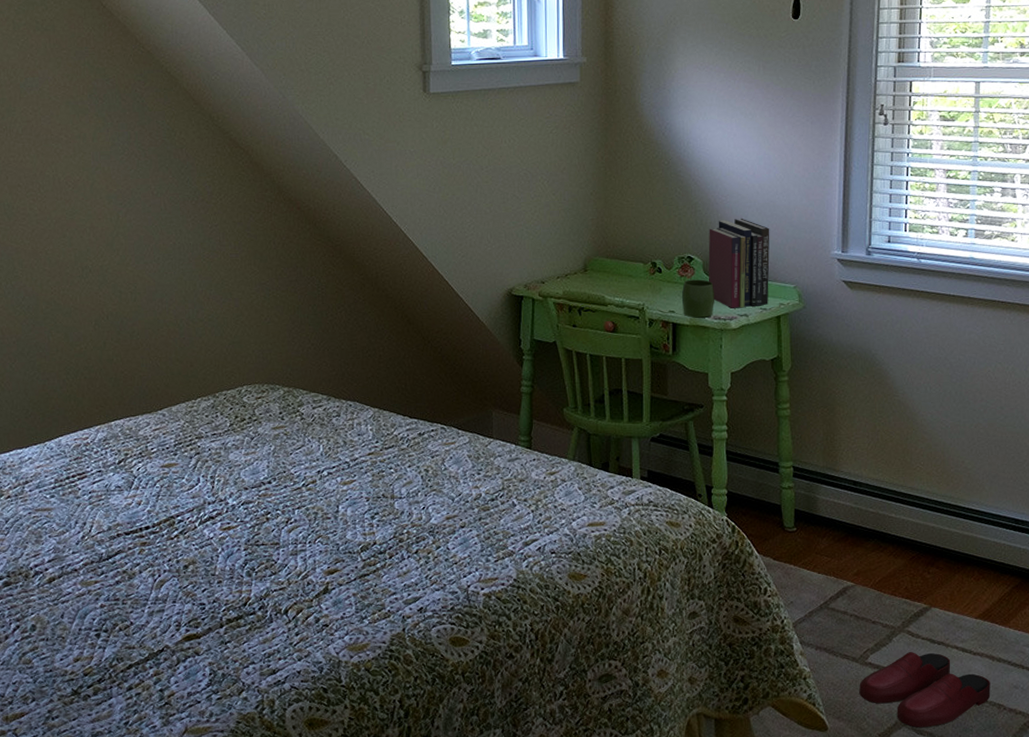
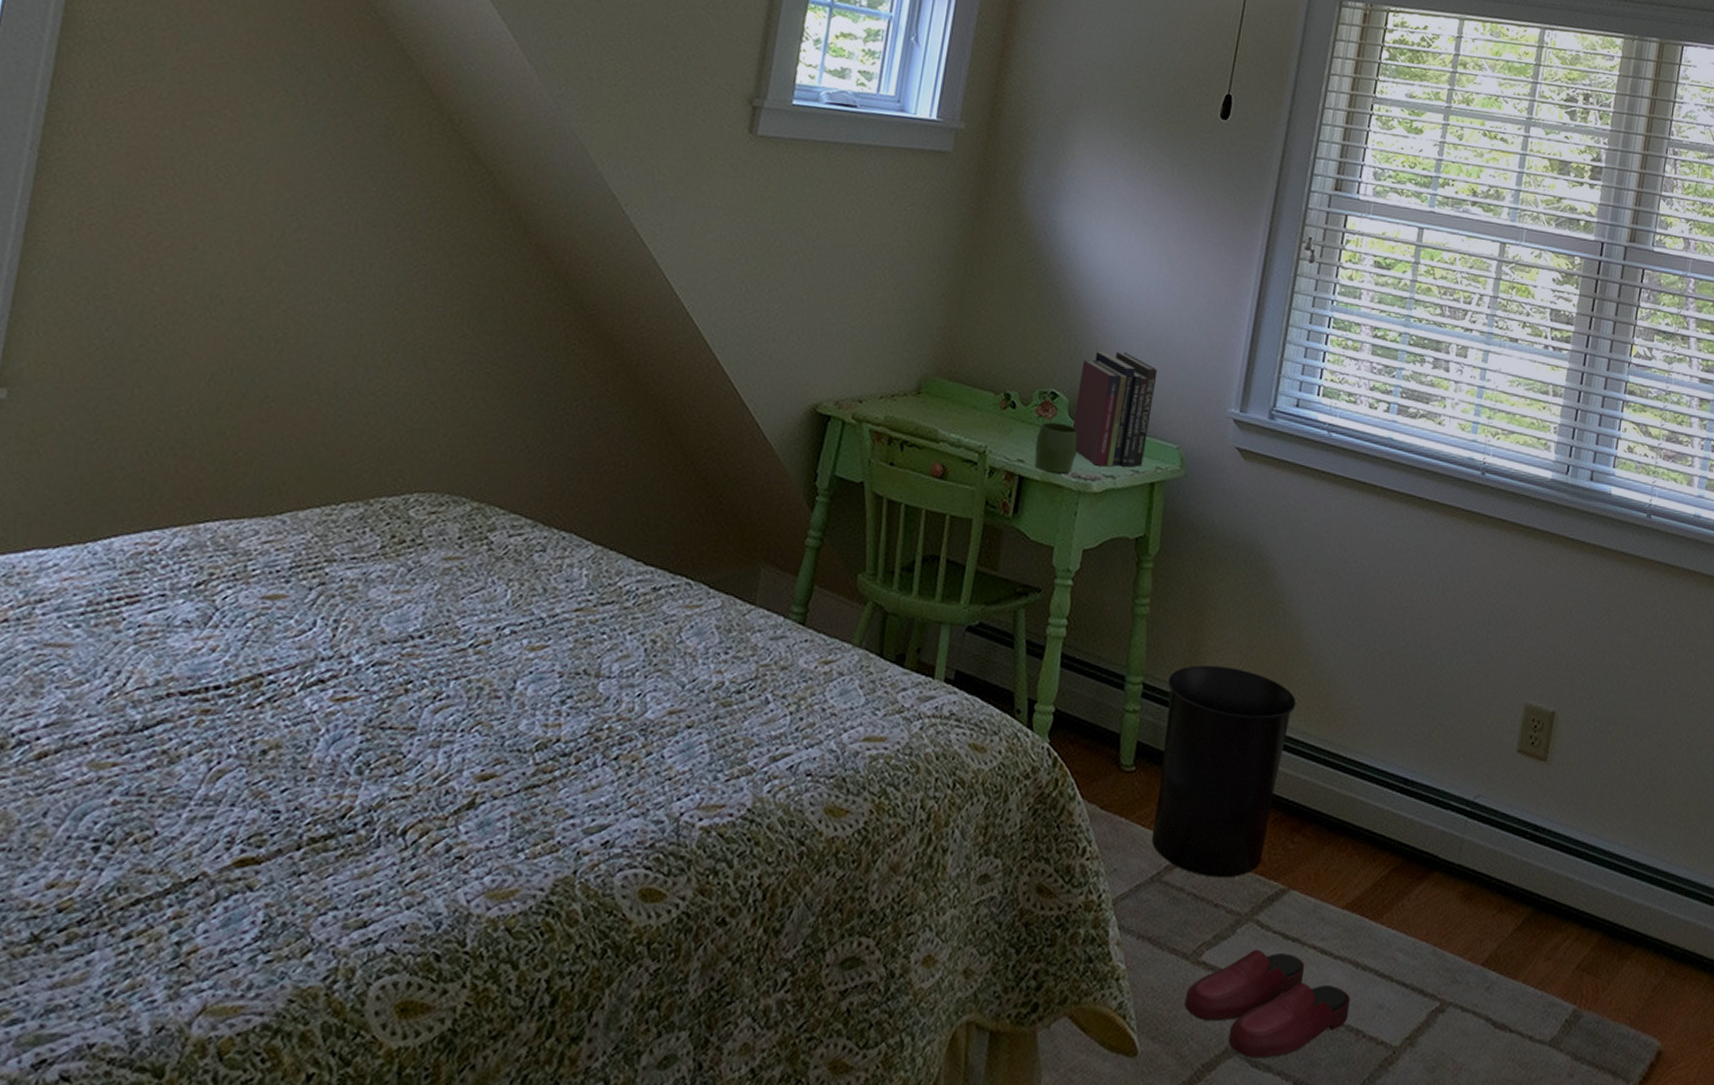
waste bin: none [812,448,918,603] -> present [1151,664,1297,878]

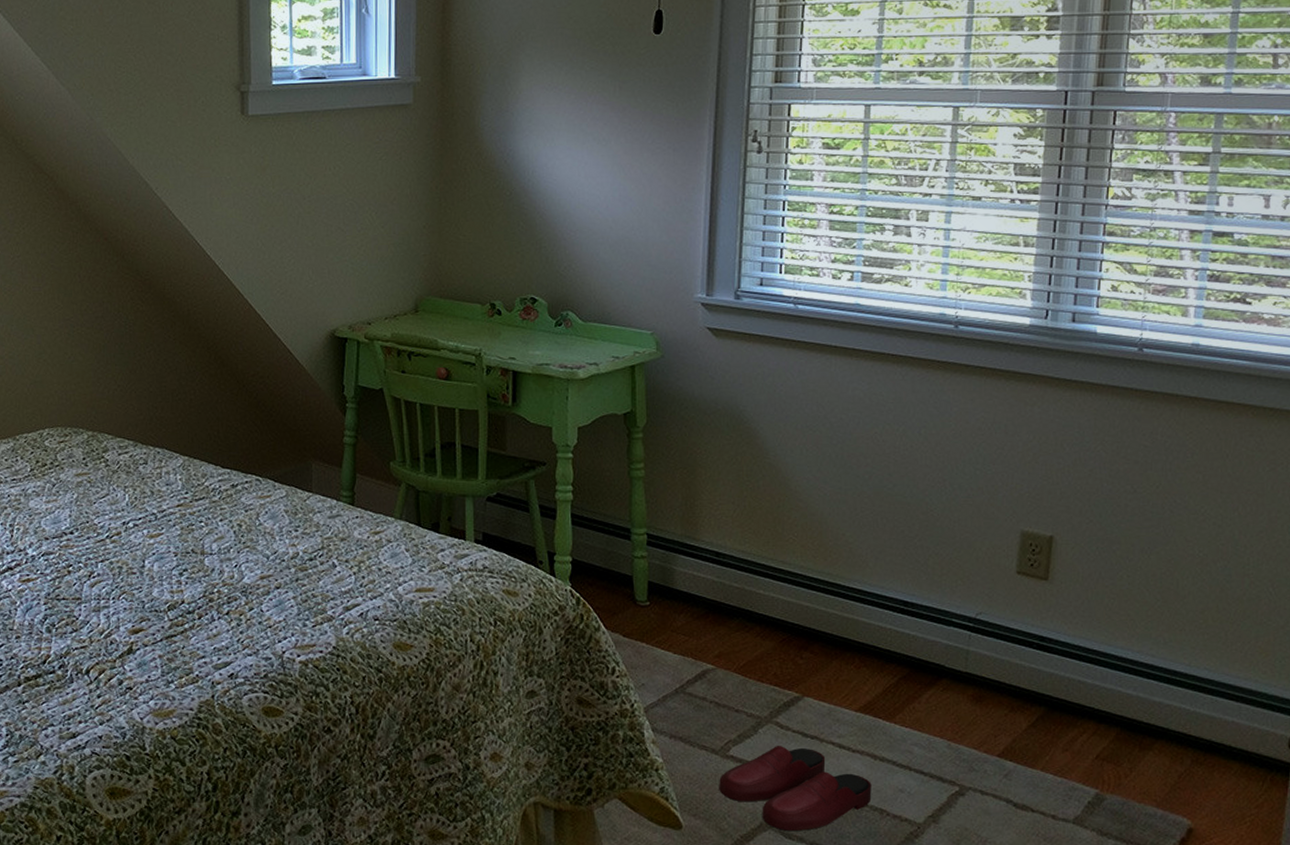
mug: present [1034,421,1079,474] -> none [524,323,561,366]
books: present [1073,350,1158,467] -> none [554,255,625,356]
waste bin: present [1151,664,1297,878] -> none [669,515,791,689]

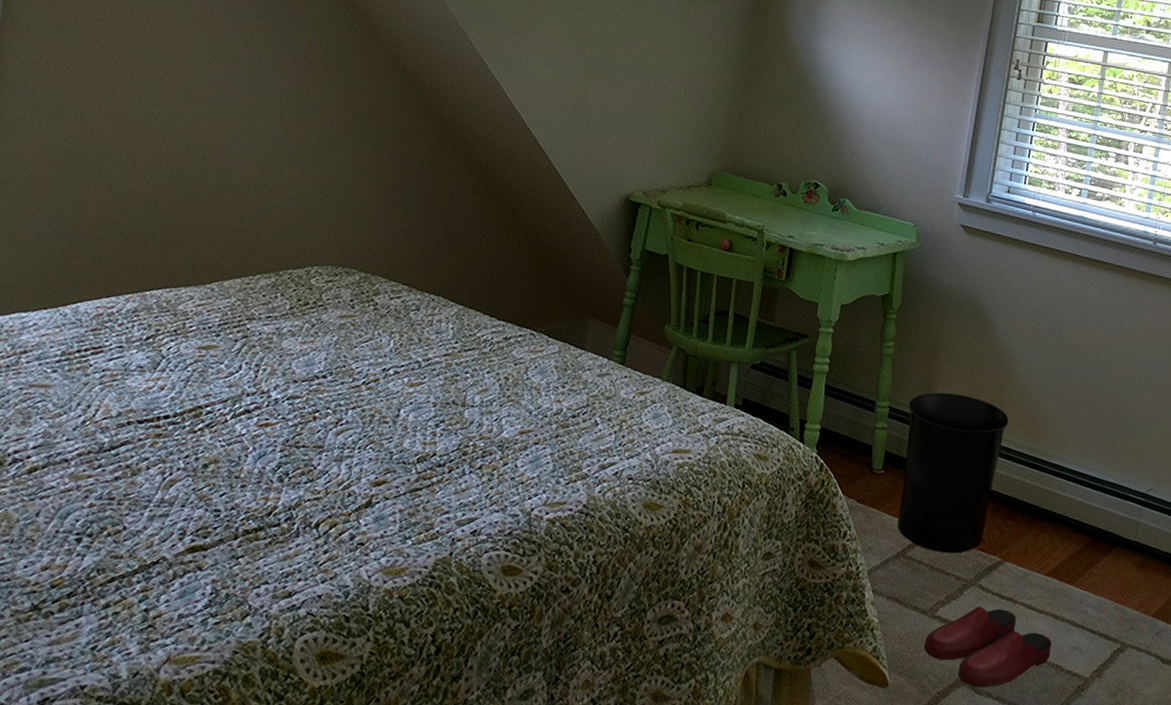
waste bin: none [669,515,791,689] -> present [897,392,1009,553]

